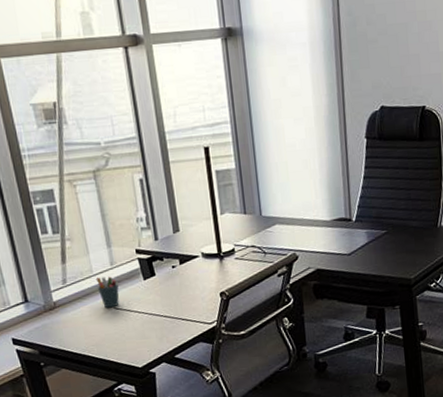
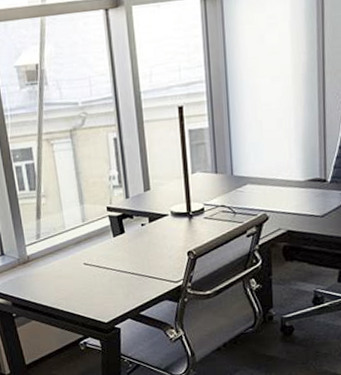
pen holder: present [95,276,120,308] -> none [67,232,89,264]

